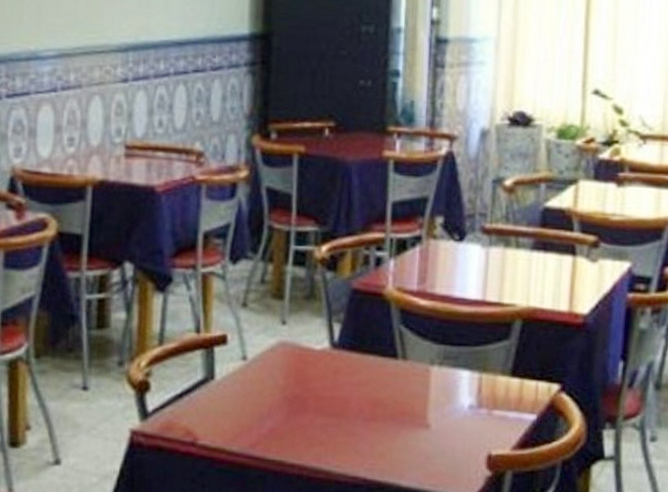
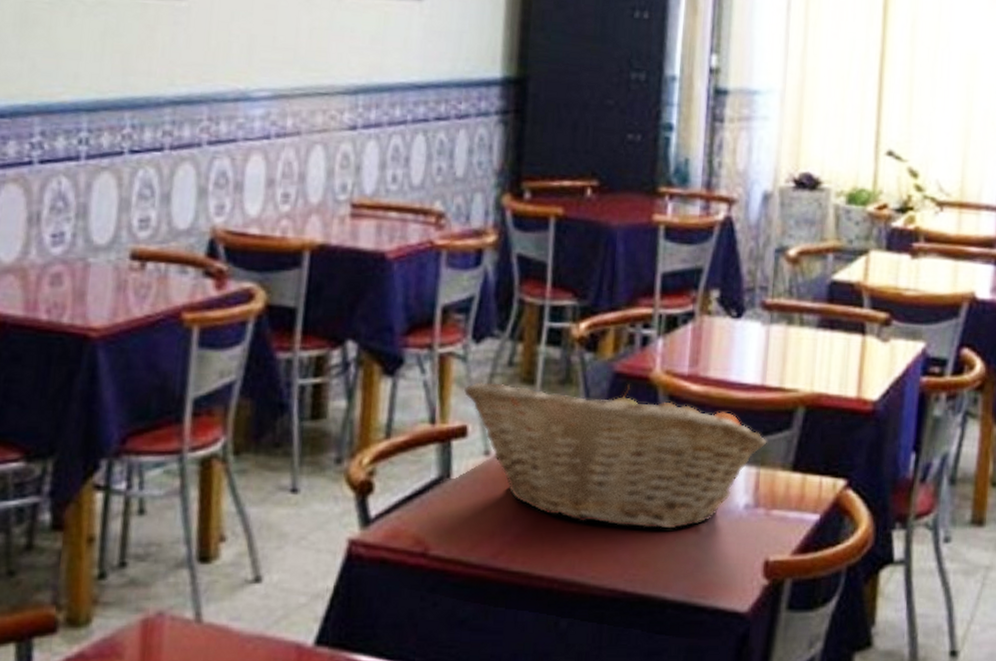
fruit basket: none [223,297,488,426] -> present [463,382,767,529]

